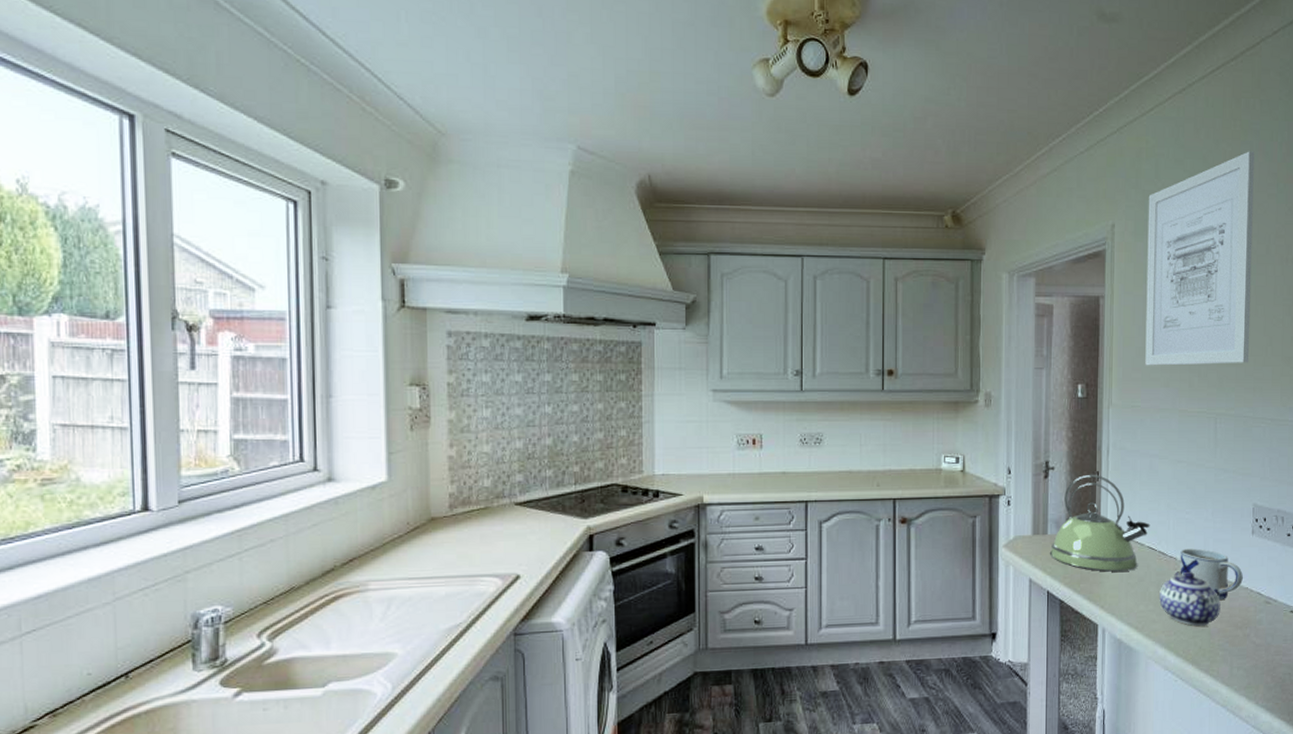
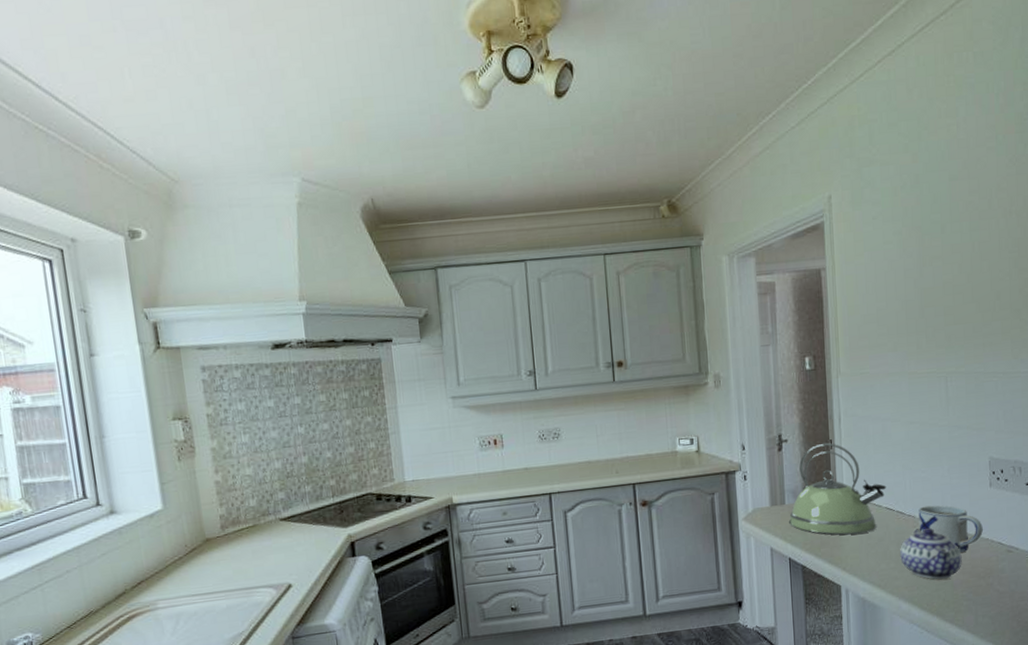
wall art: present [1145,151,1255,366] -> none [864,106,977,333]

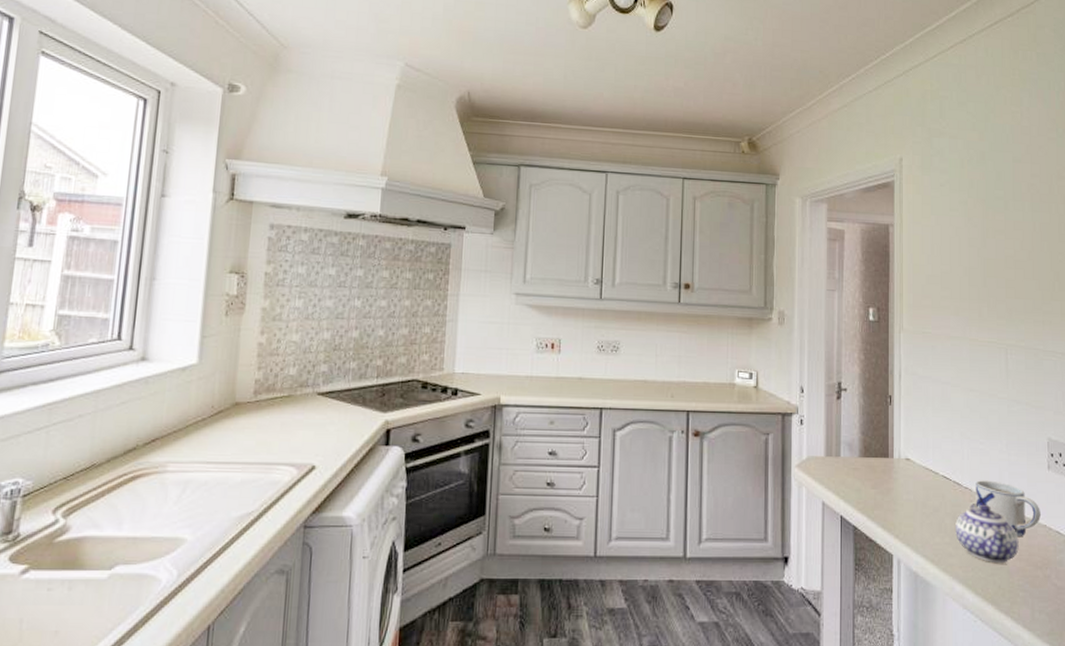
kettle: present [788,442,887,535] -> none [842,397,944,500]

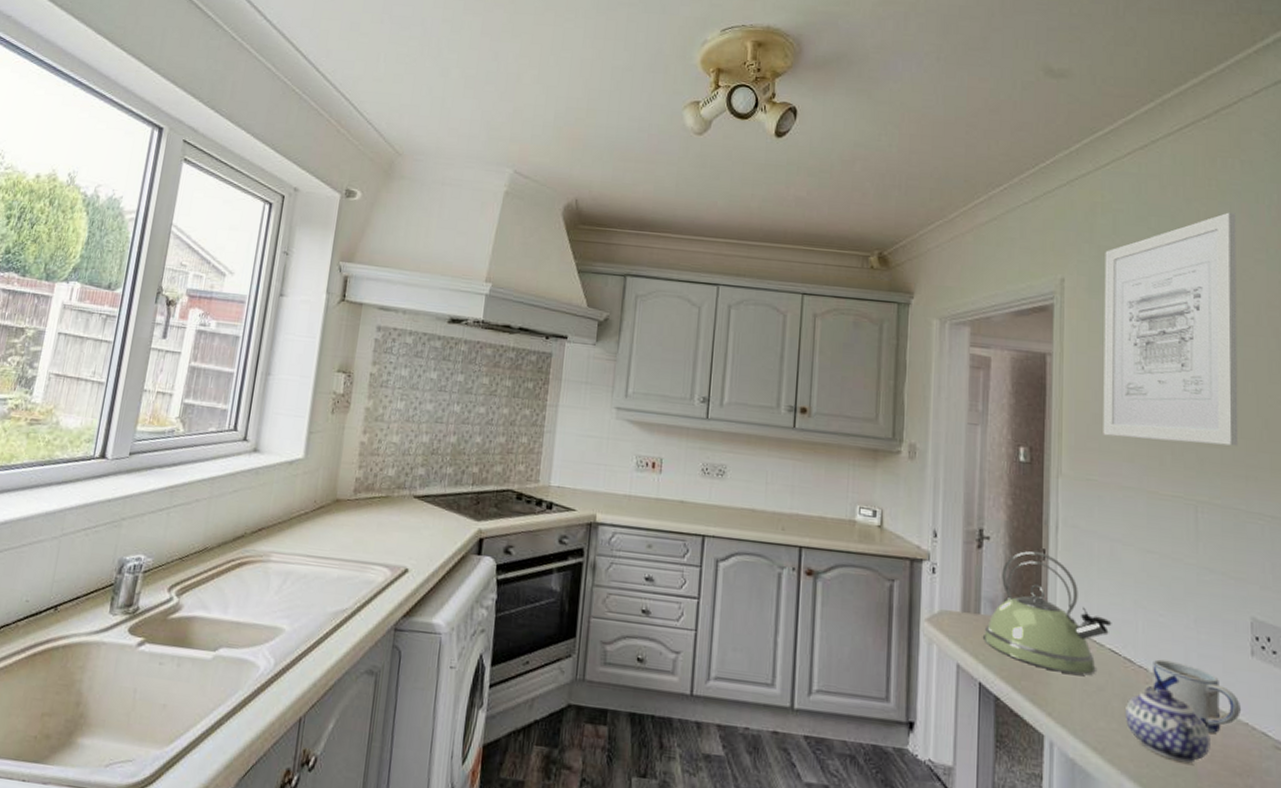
kettle: none [842,397,944,500] -> present [982,551,1112,676]
wall art: none [934,98,1037,296] -> present [1103,212,1239,446]

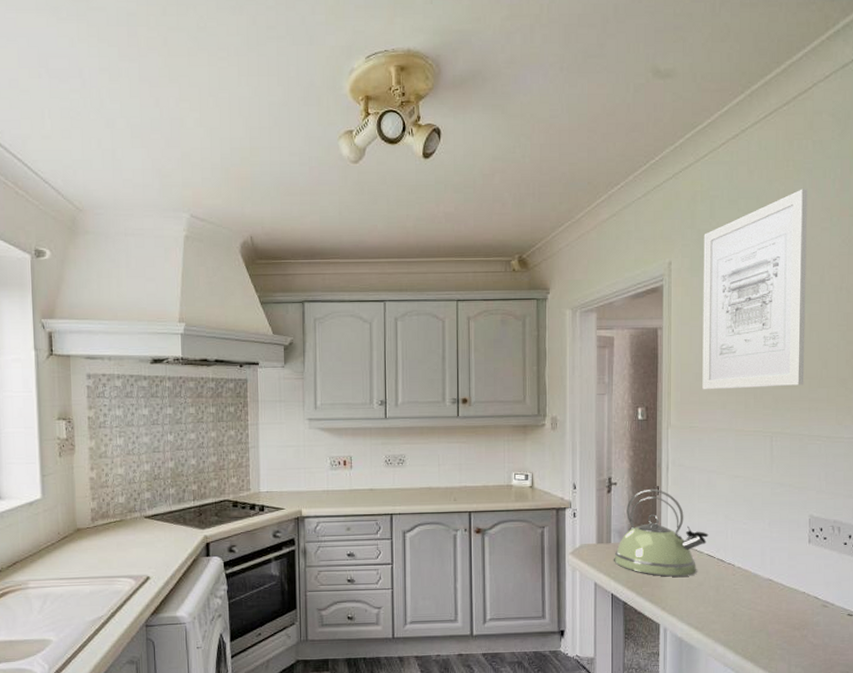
teapot: present [1126,686,1210,764] -> none [718,577,778,628]
mug: present [1153,659,1241,733] -> none [738,556,800,603]

